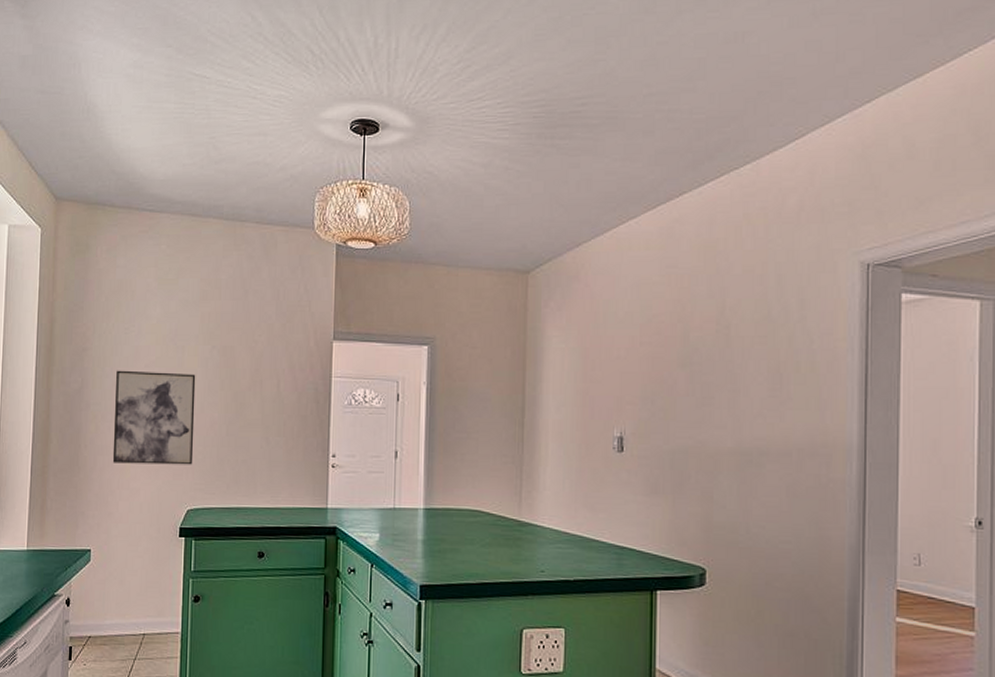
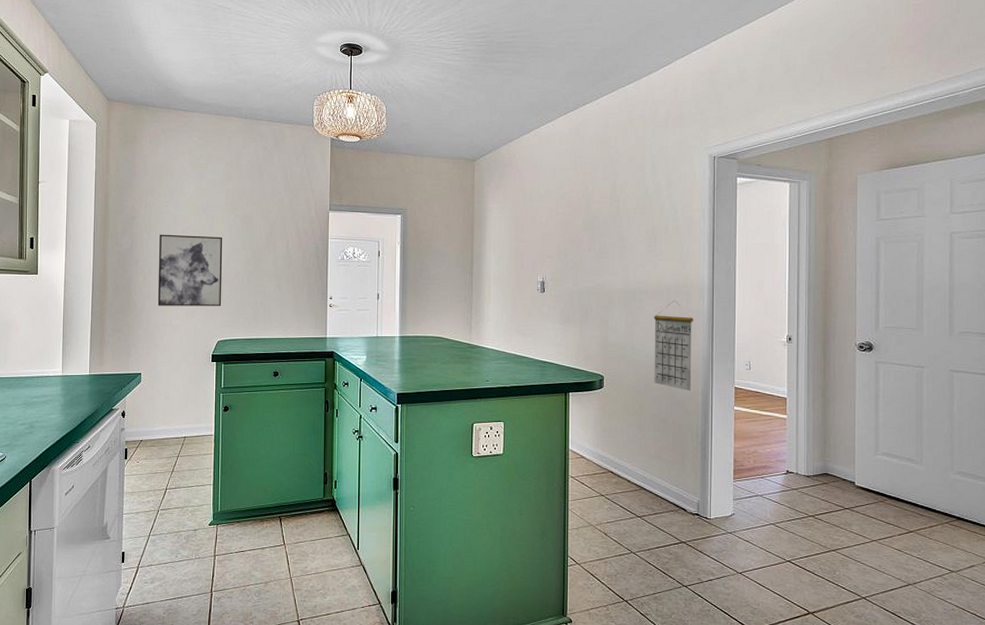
calendar: none [777,466,837,593] -> present [653,300,694,391]

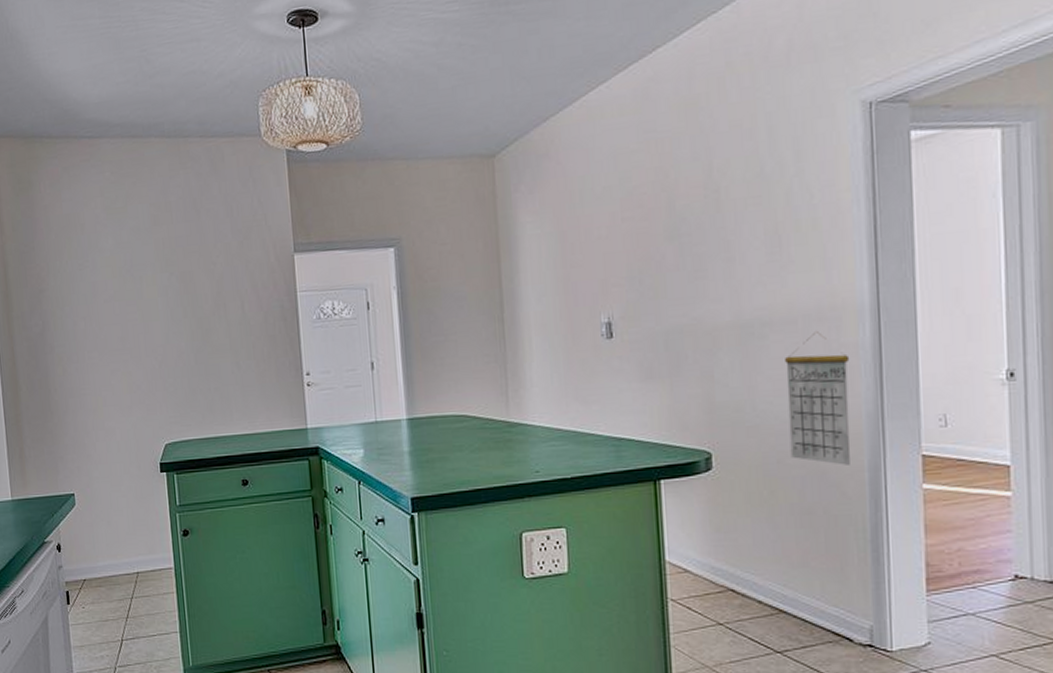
wall art: present [157,234,223,307] -> none [76,304,165,405]

